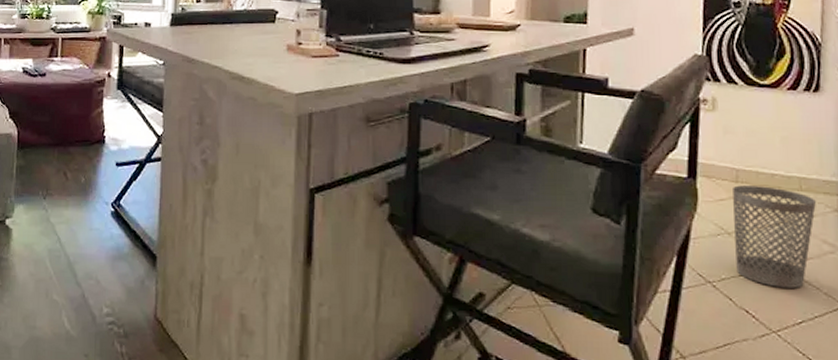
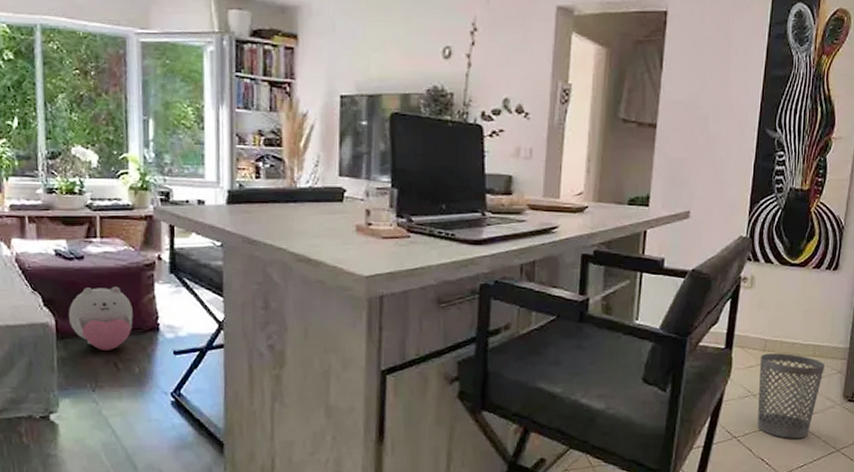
plush toy: none [28,101,83,160] -> present [68,286,133,350]

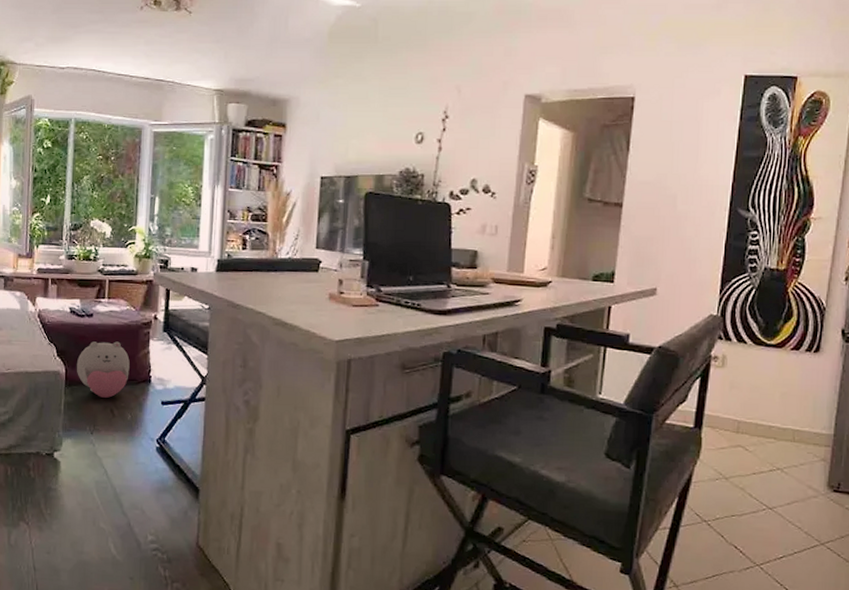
wastebasket: present [757,353,825,438] -> none [730,435,806,528]

